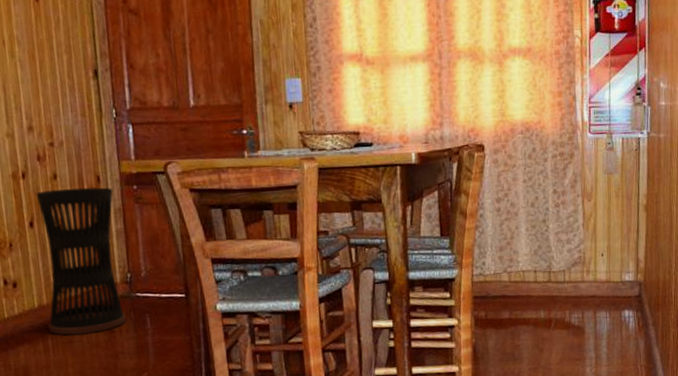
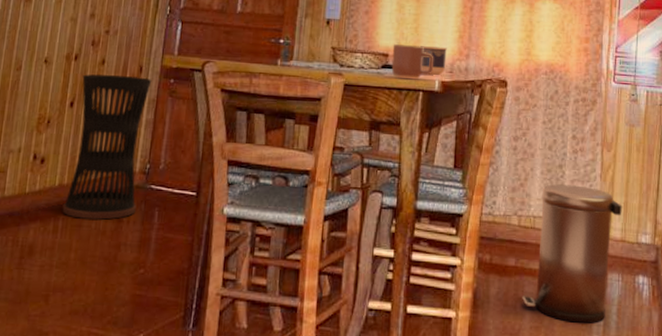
mug: none [363,119,408,156] -> present [391,44,434,80]
cup: none [392,118,421,149] -> present [420,46,447,76]
pedal bin: none [519,237,606,360] -> present [522,184,622,323]

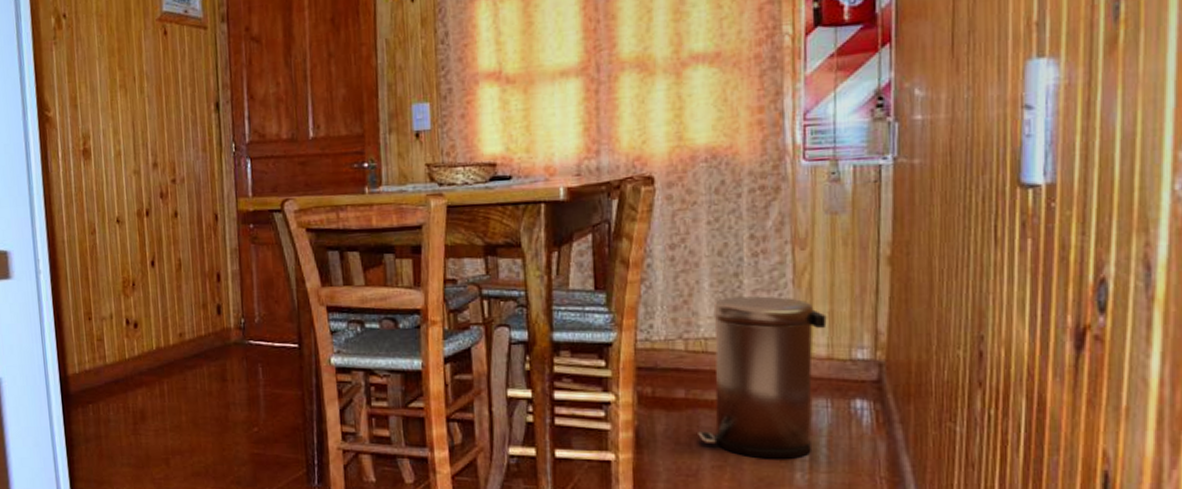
umbrella stand: present [62,74,152,220] -> none [158,226,239,381]
mug: present [391,44,434,80] -> none [500,147,556,191]
cup: present [420,46,447,76] -> none [535,145,571,183]

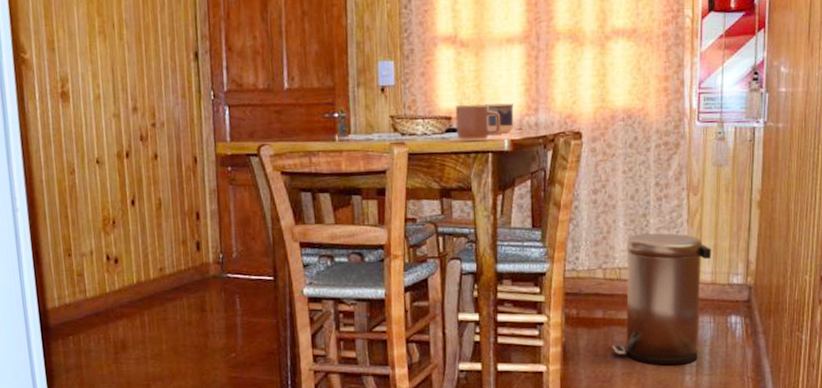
mug: none [500,147,556,191] -> present [455,104,501,142]
cup: none [535,145,571,183] -> present [485,103,514,135]

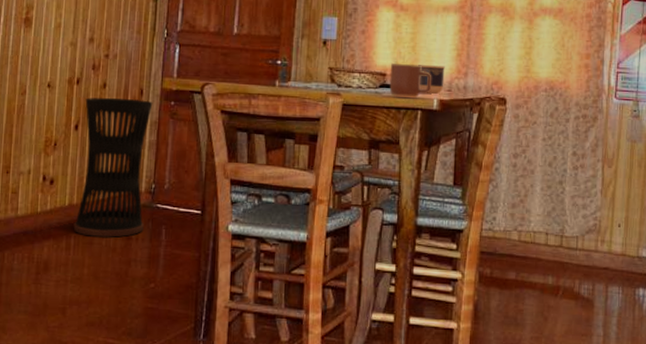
umbrella stand: none [138,168,217,312] -> present [73,97,153,237]
pedal bin: present [612,233,712,366] -> none [522,200,623,334]

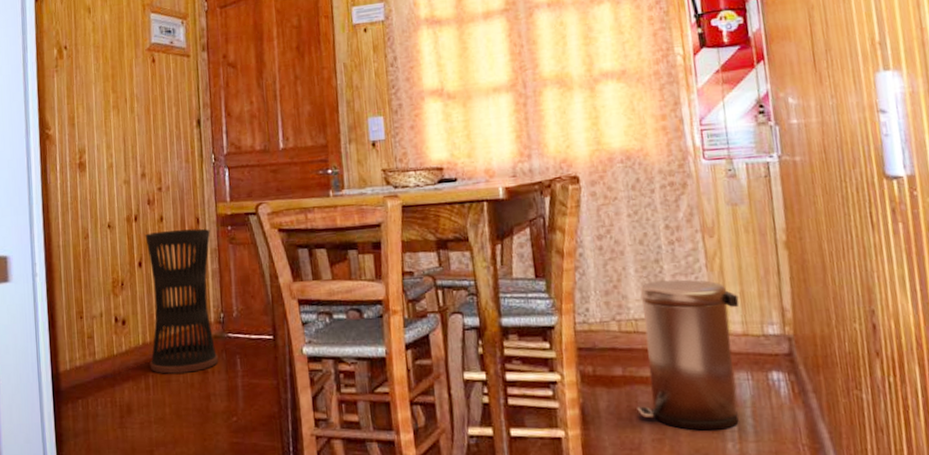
mug: present [389,64,432,99] -> none [446,153,495,191]
cup: present [418,65,445,95] -> none [476,151,508,184]
pedal bin: none [522,200,623,334] -> present [637,279,740,431]

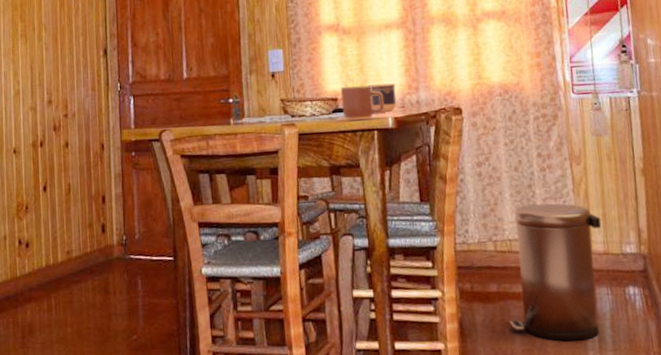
umbrella stand: present [145,228,219,374] -> none [50,154,120,295]
mug: none [446,153,495,191] -> present [340,85,385,121]
cup: none [476,151,508,184] -> present [368,83,397,114]

